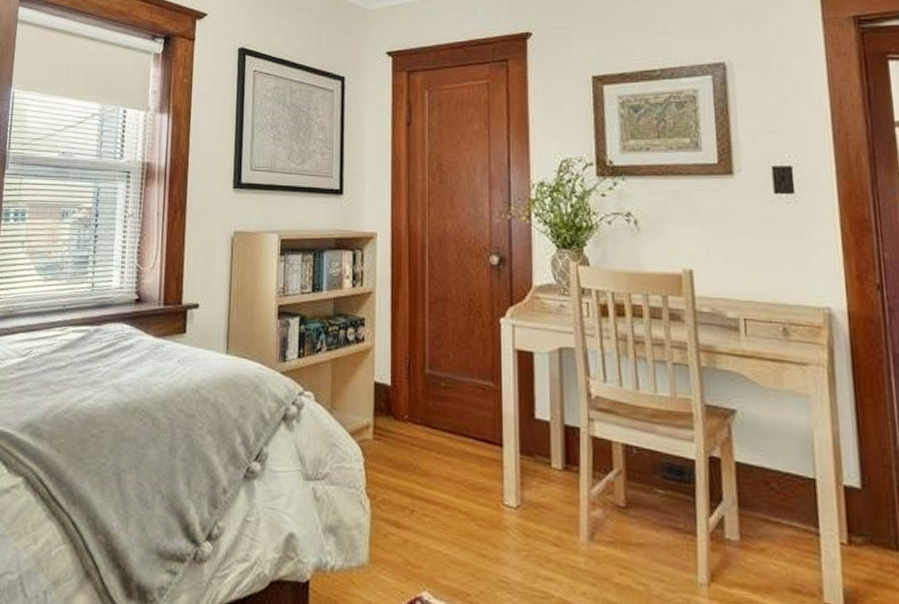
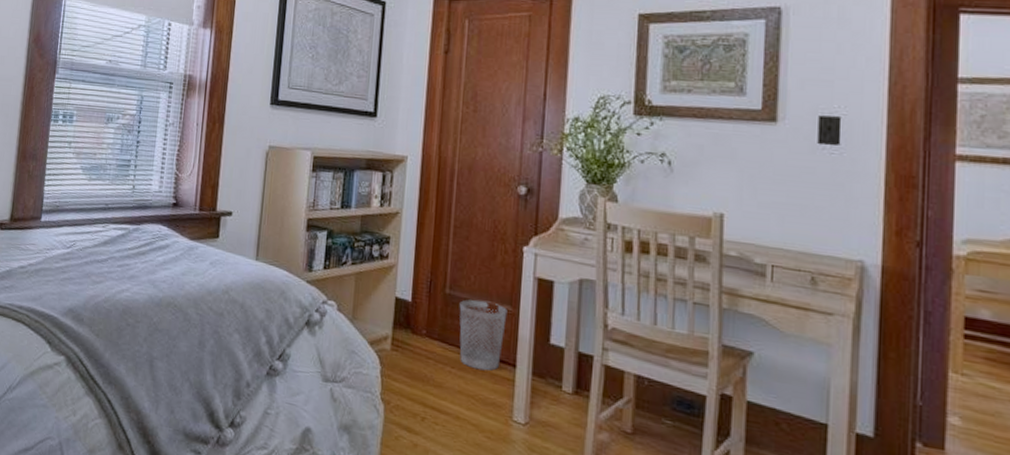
wastebasket: none [440,378,490,454] -> present [459,299,507,371]

